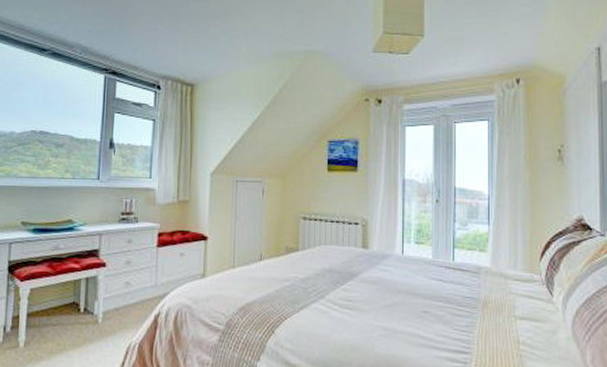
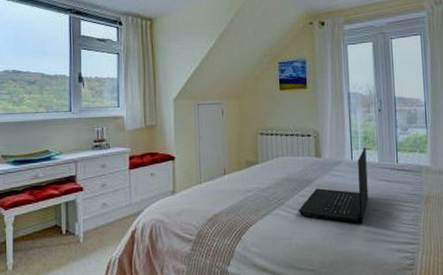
laptop: none [339,242,419,326] -> present [298,148,369,224]

